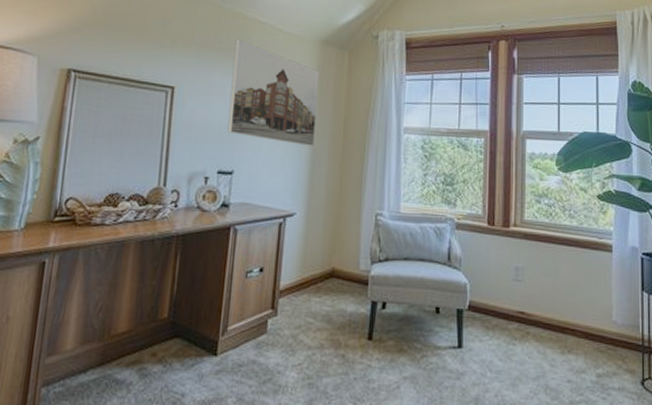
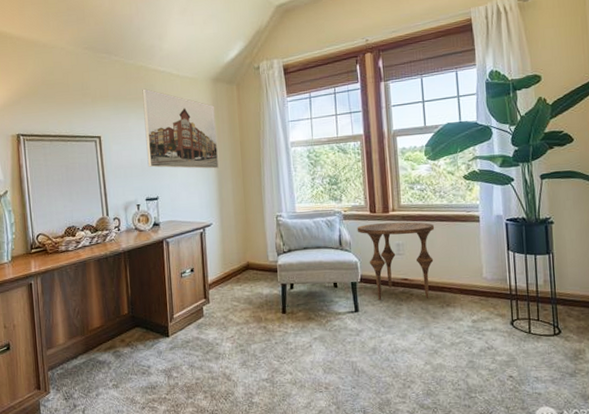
side table: none [470,238,561,340] -> present [357,222,435,300]

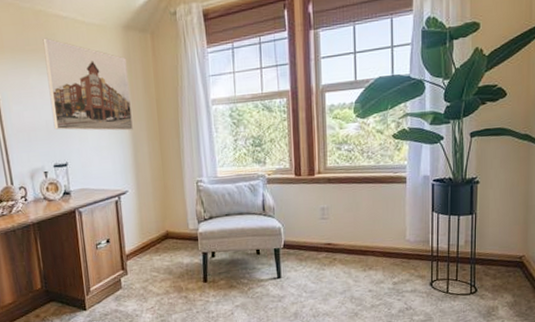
side table: present [357,222,435,300] -> none [281,184,361,266]

